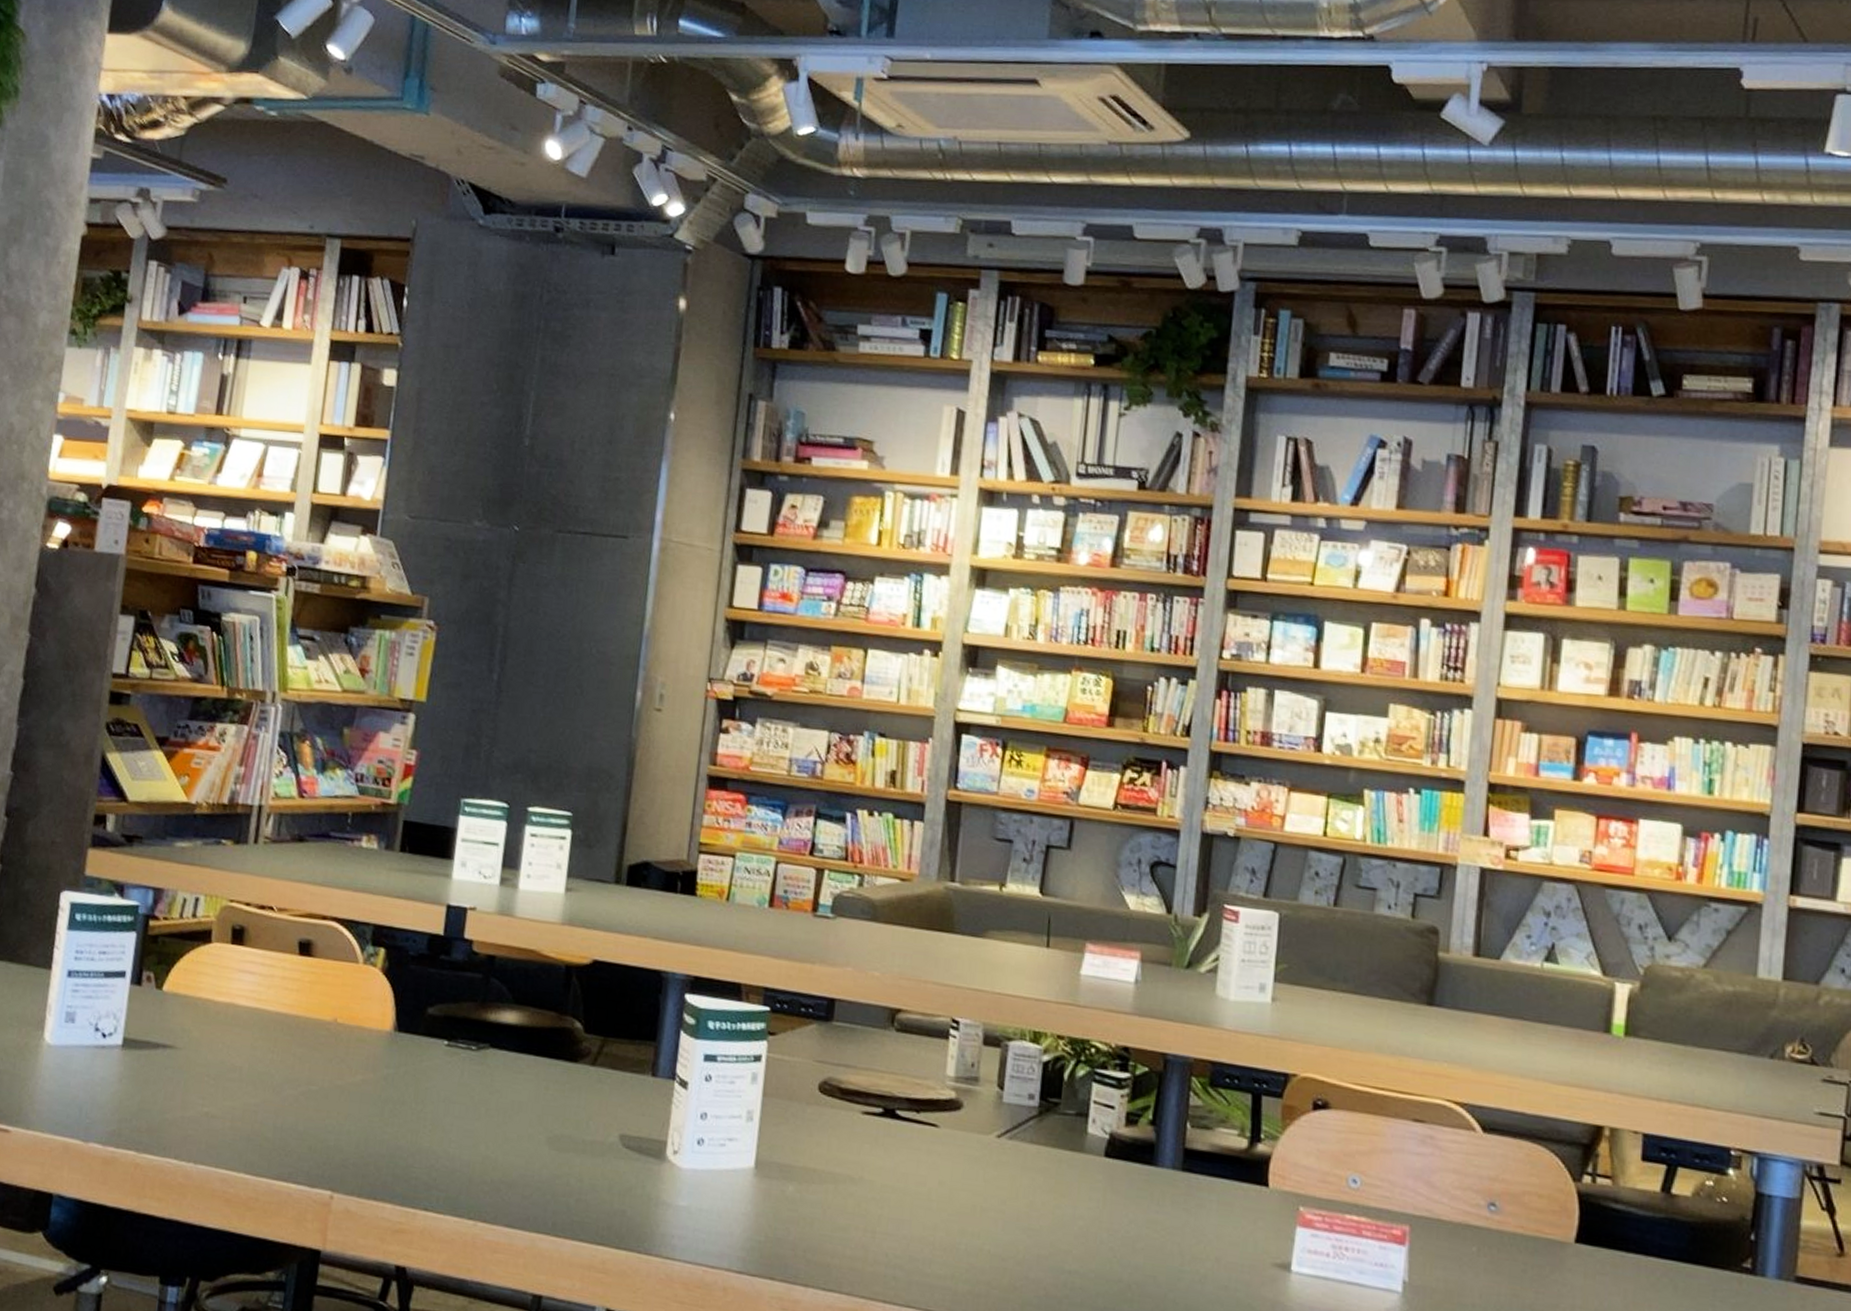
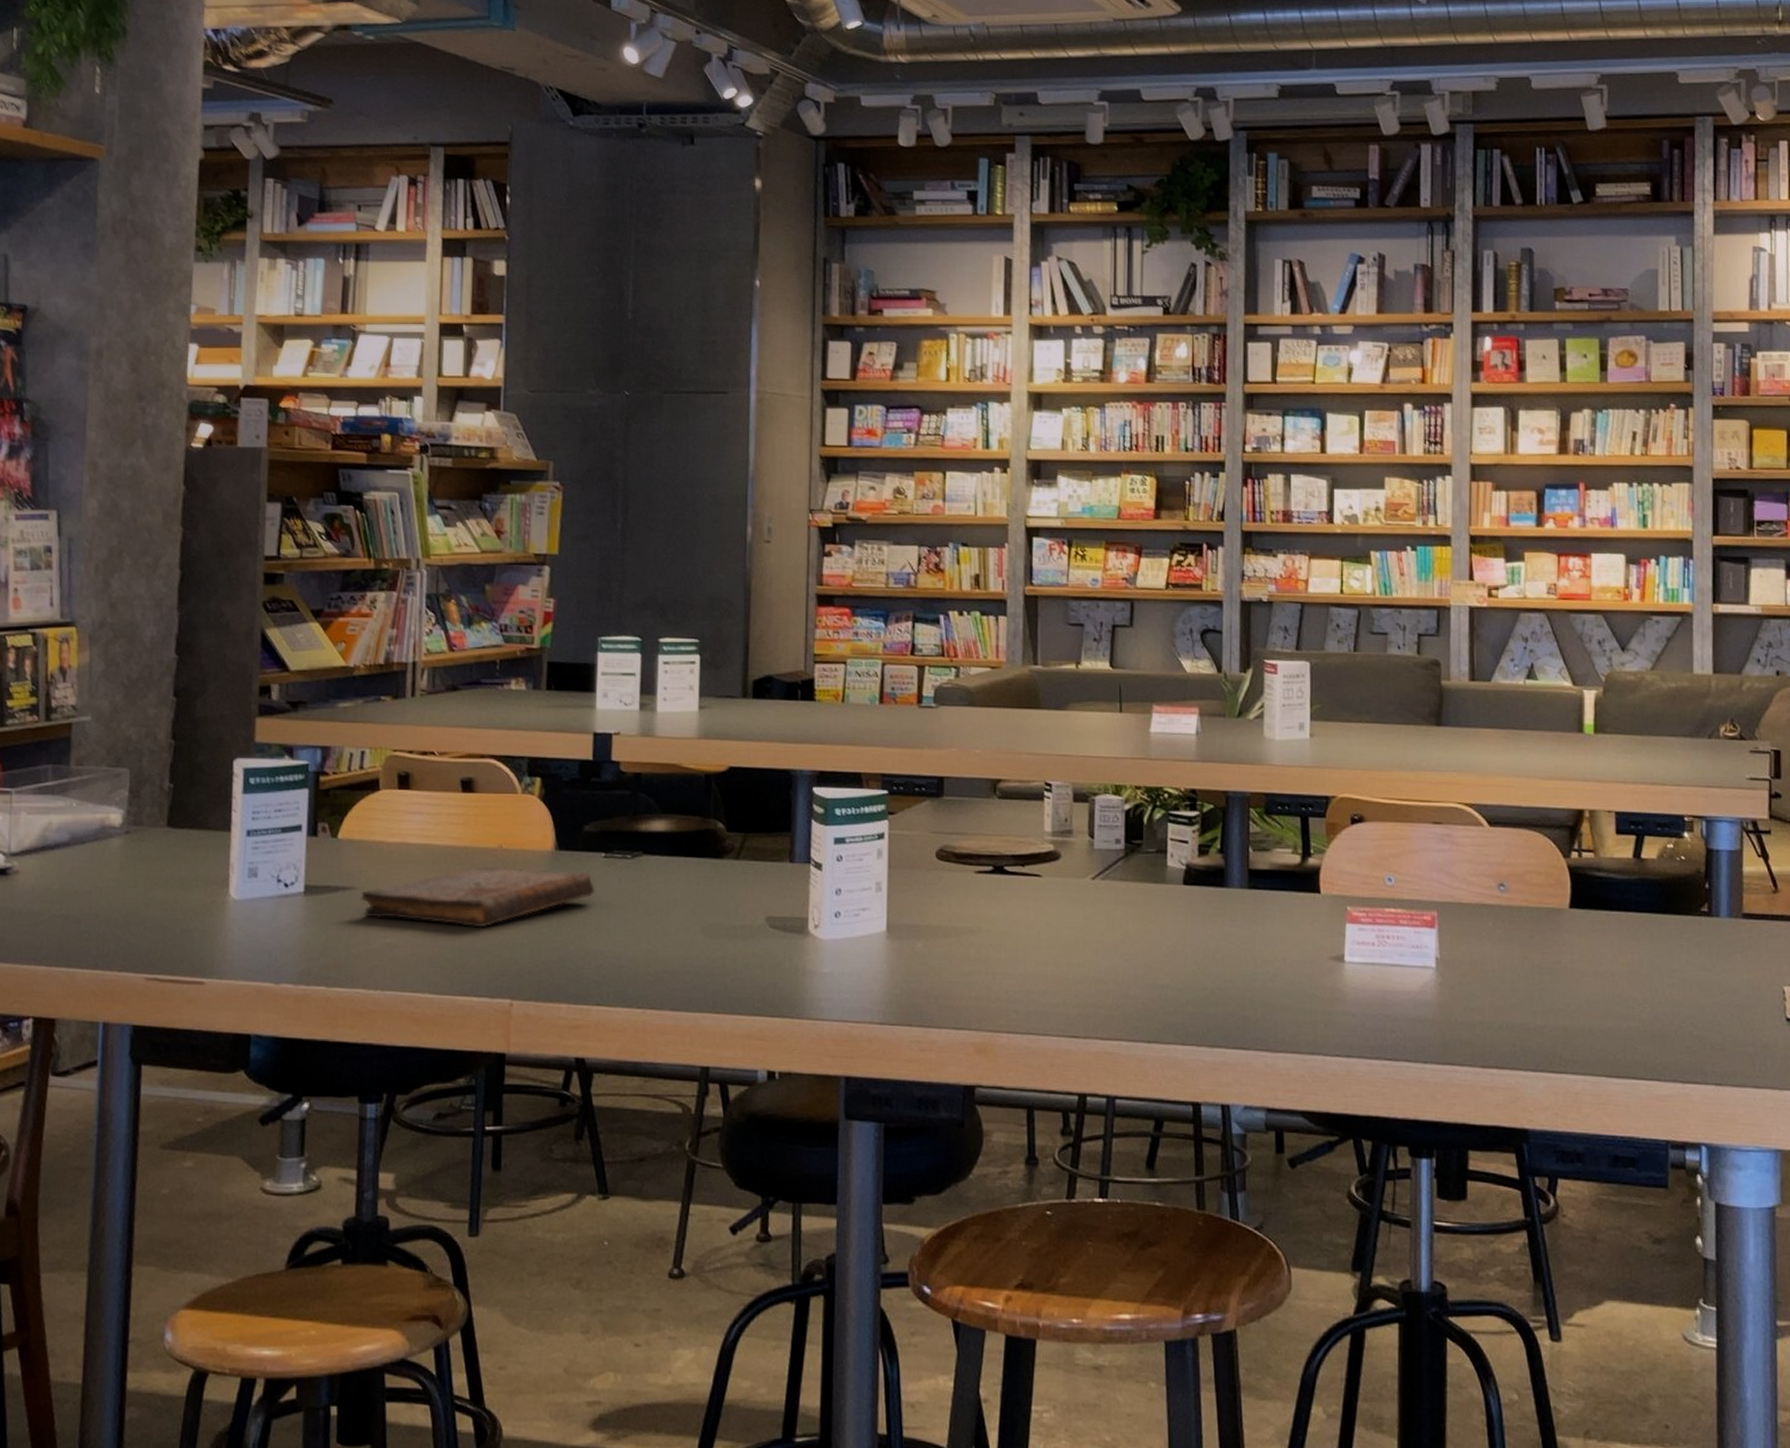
book: none [180,1039,434,1108] -> present [360,866,595,928]

